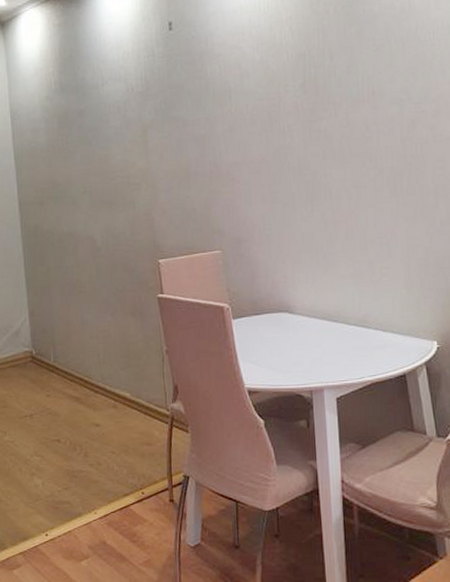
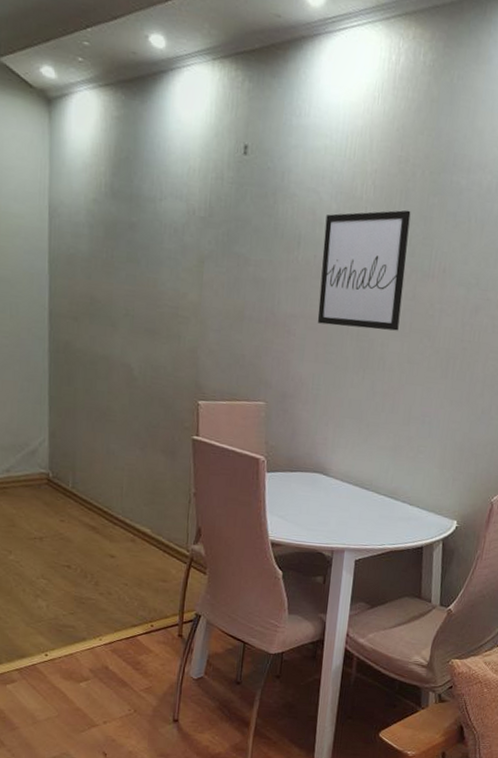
wall art: none [251,45,339,166] -> present [317,210,411,331]

